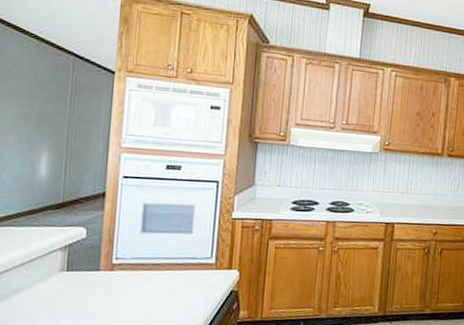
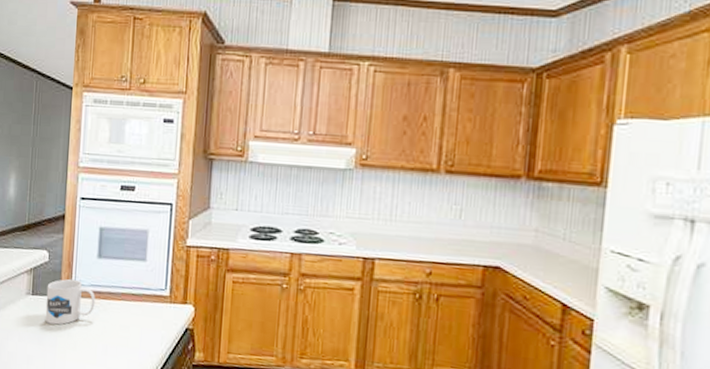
mug: none [81,253,138,298] -> present [45,279,95,325]

